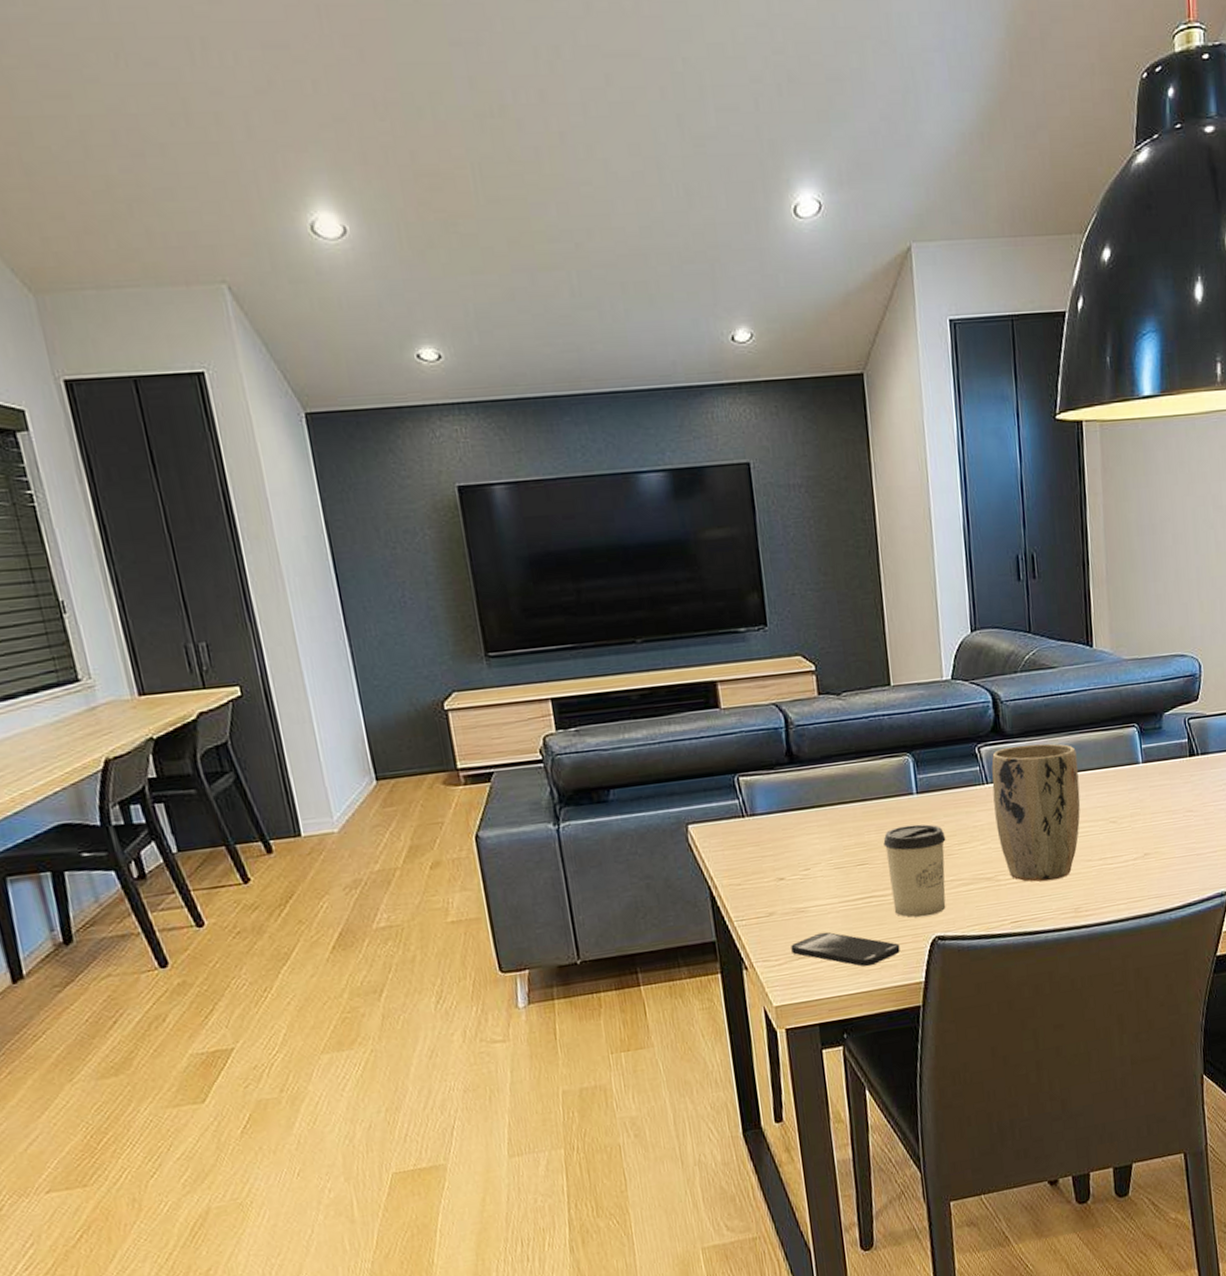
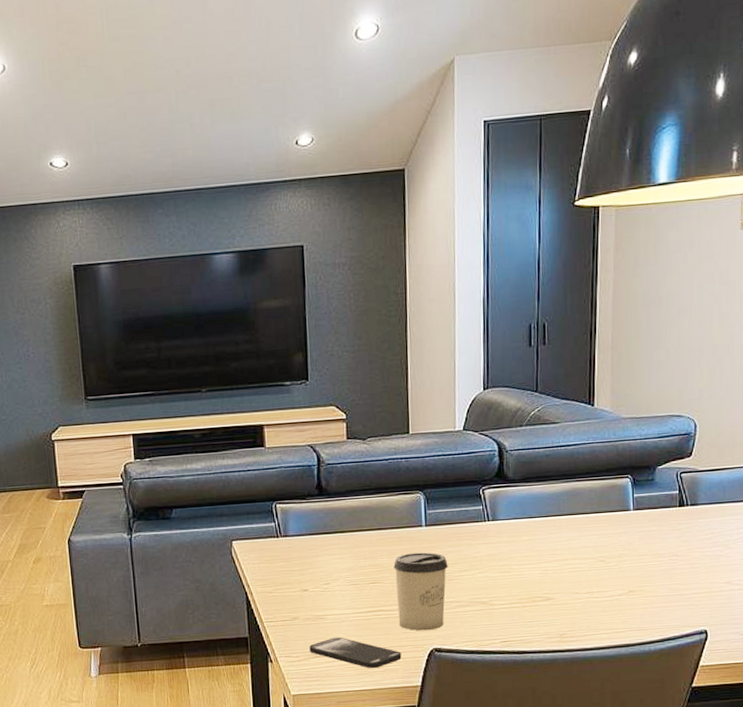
plant pot: present [991,743,1081,882] -> none [493,488,573,609]

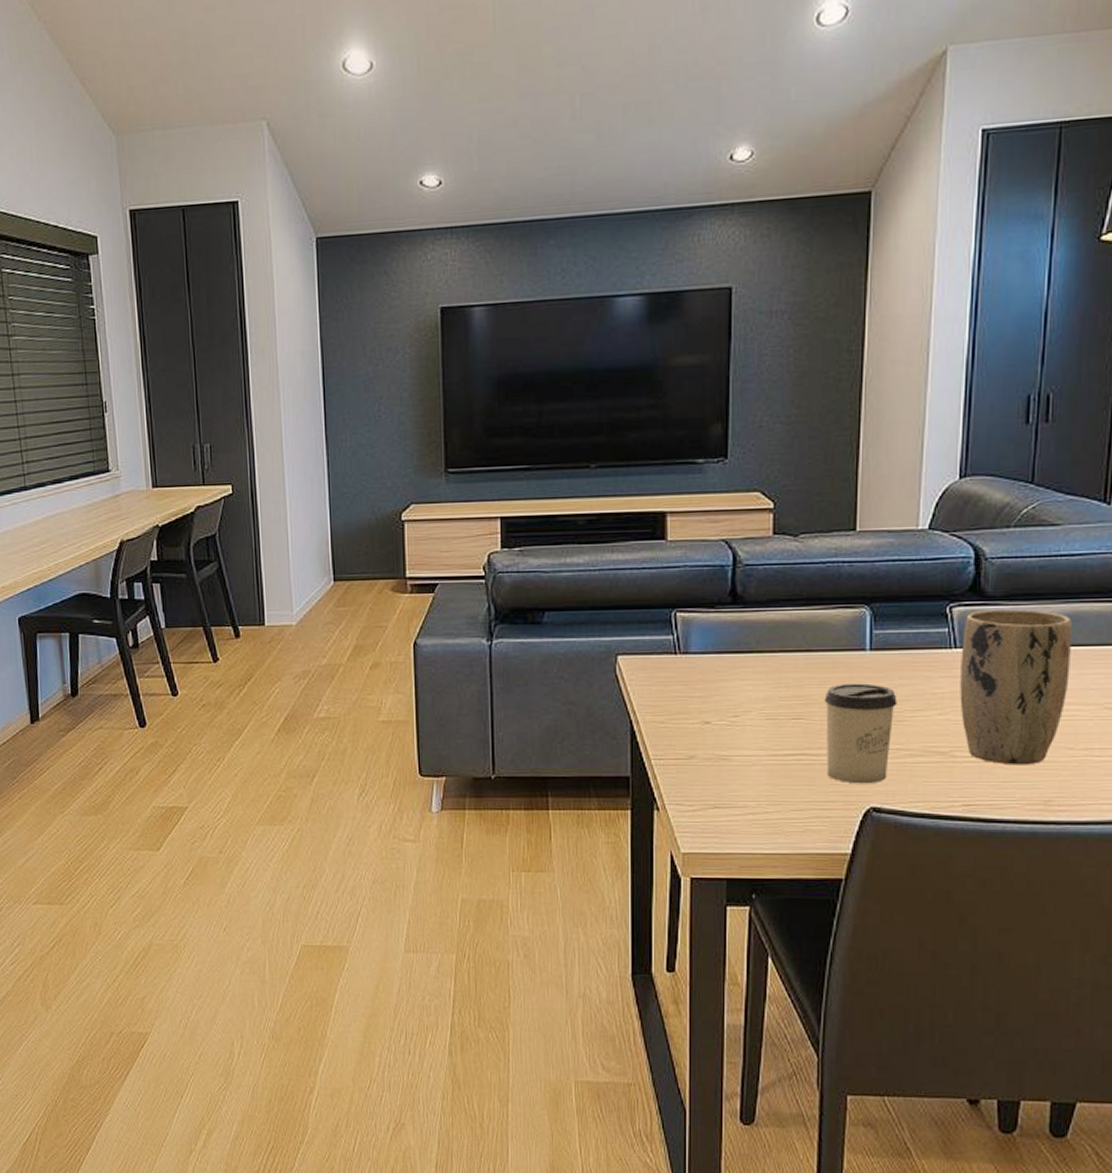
smartphone: present [309,637,402,669] -> none [708,784,828,828]
plant pot: none [493,488,573,609] -> present [960,609,1072,765]

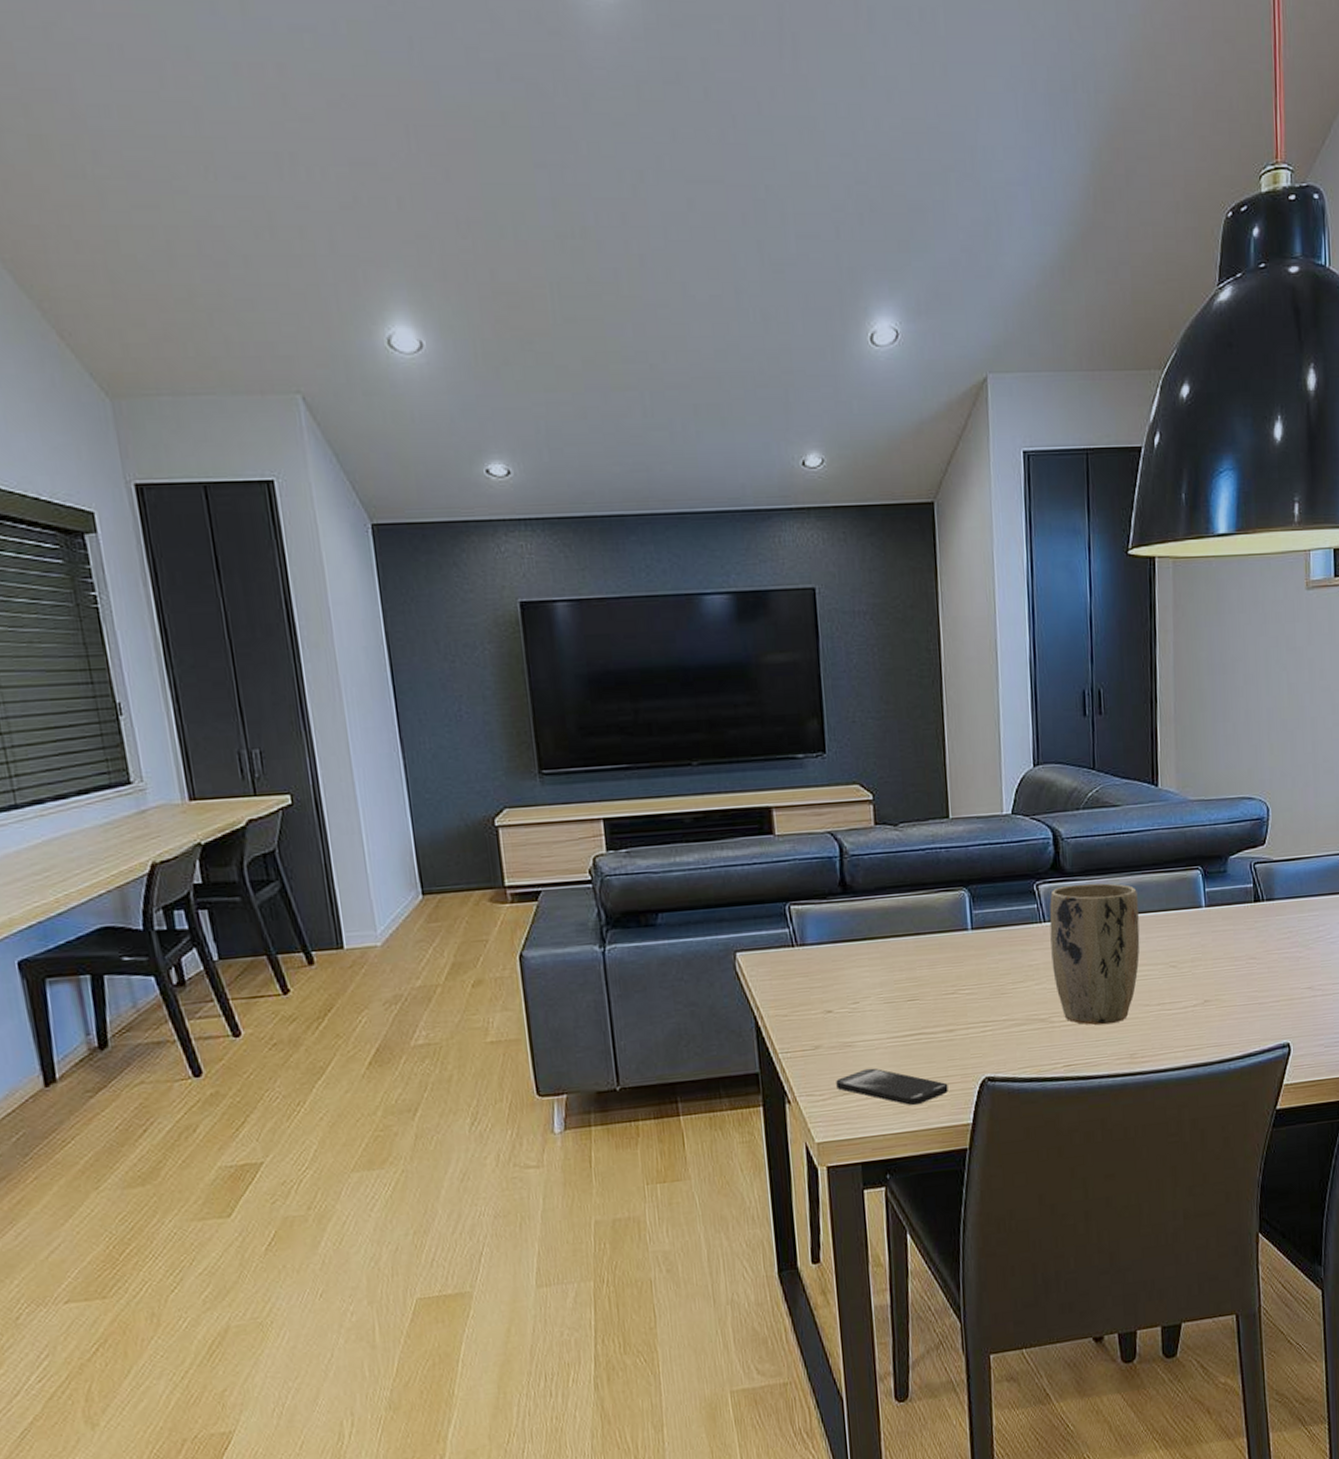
smartphone: none [708,784,828,828] -> present [836,1068,948,1106]
cup: present [824,683,897,784] -> none [935,961,1000,1057]

